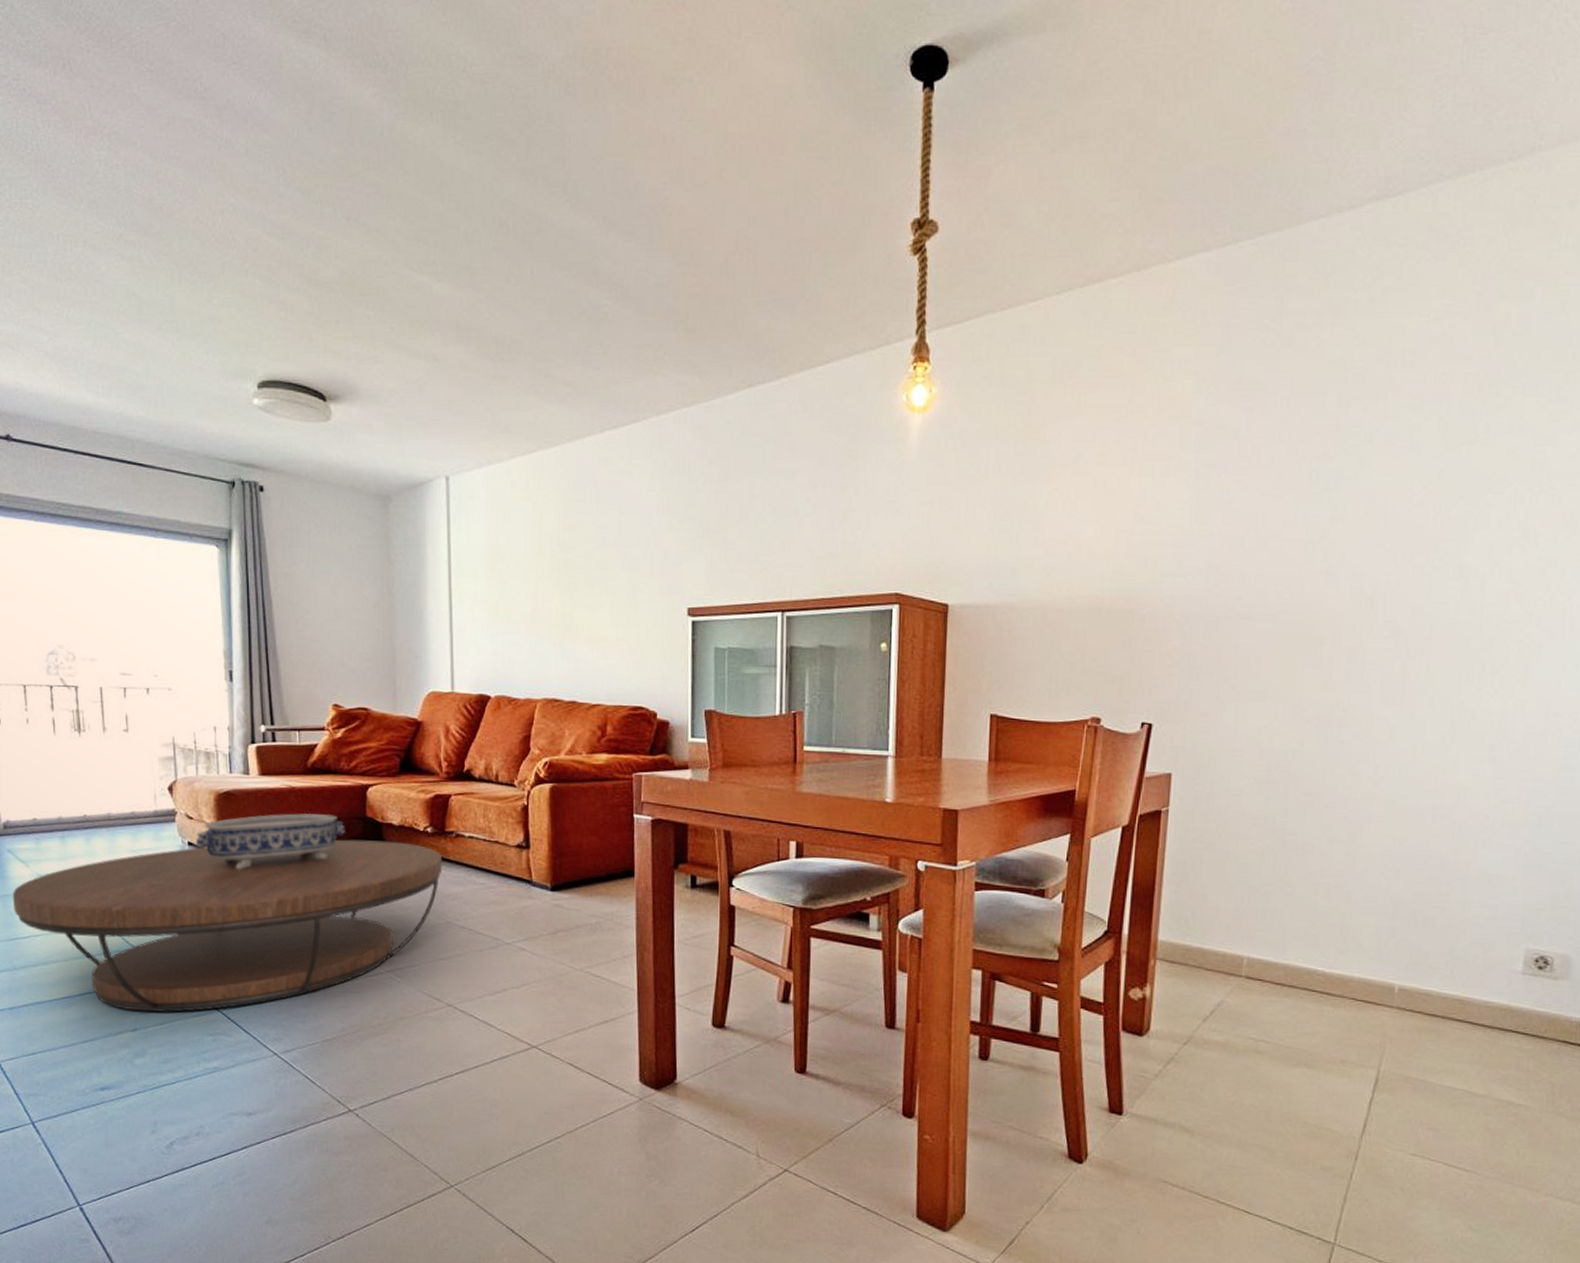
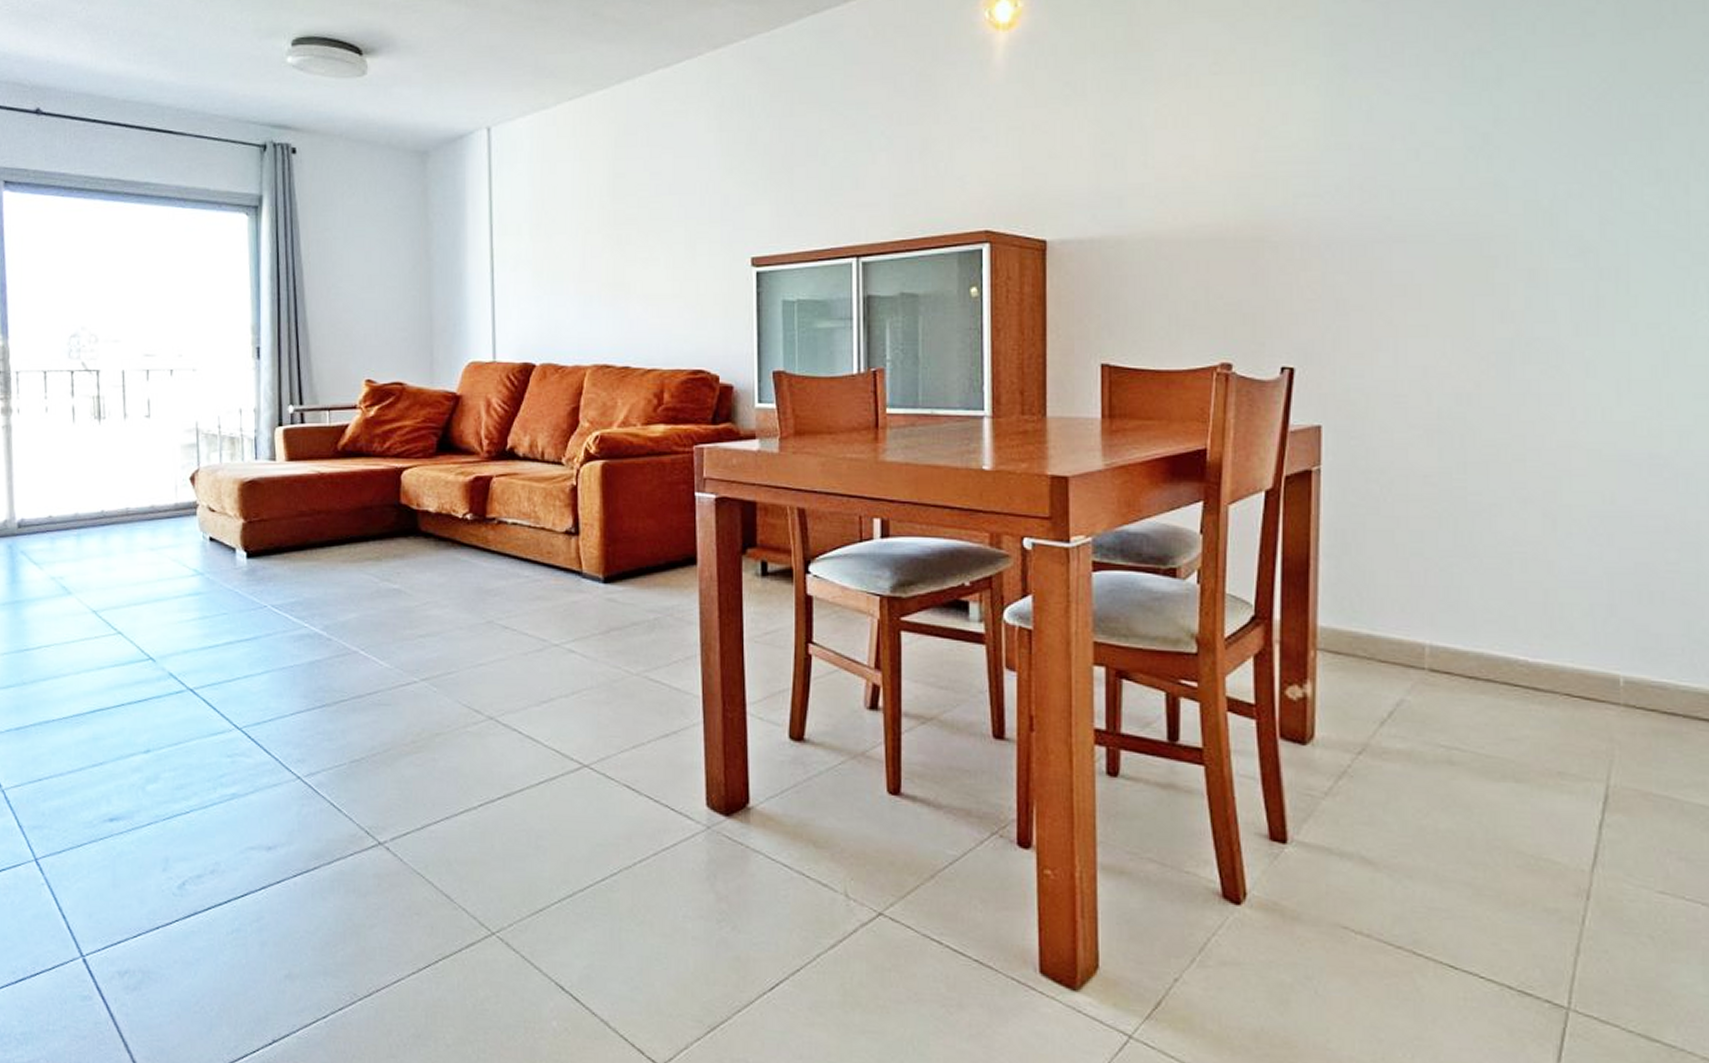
coffee table: present [12,839,443,1013] -> none [24,530,483,731]
decorative bowl: present [195,812,345,870] -> none [217,501,377,567]

